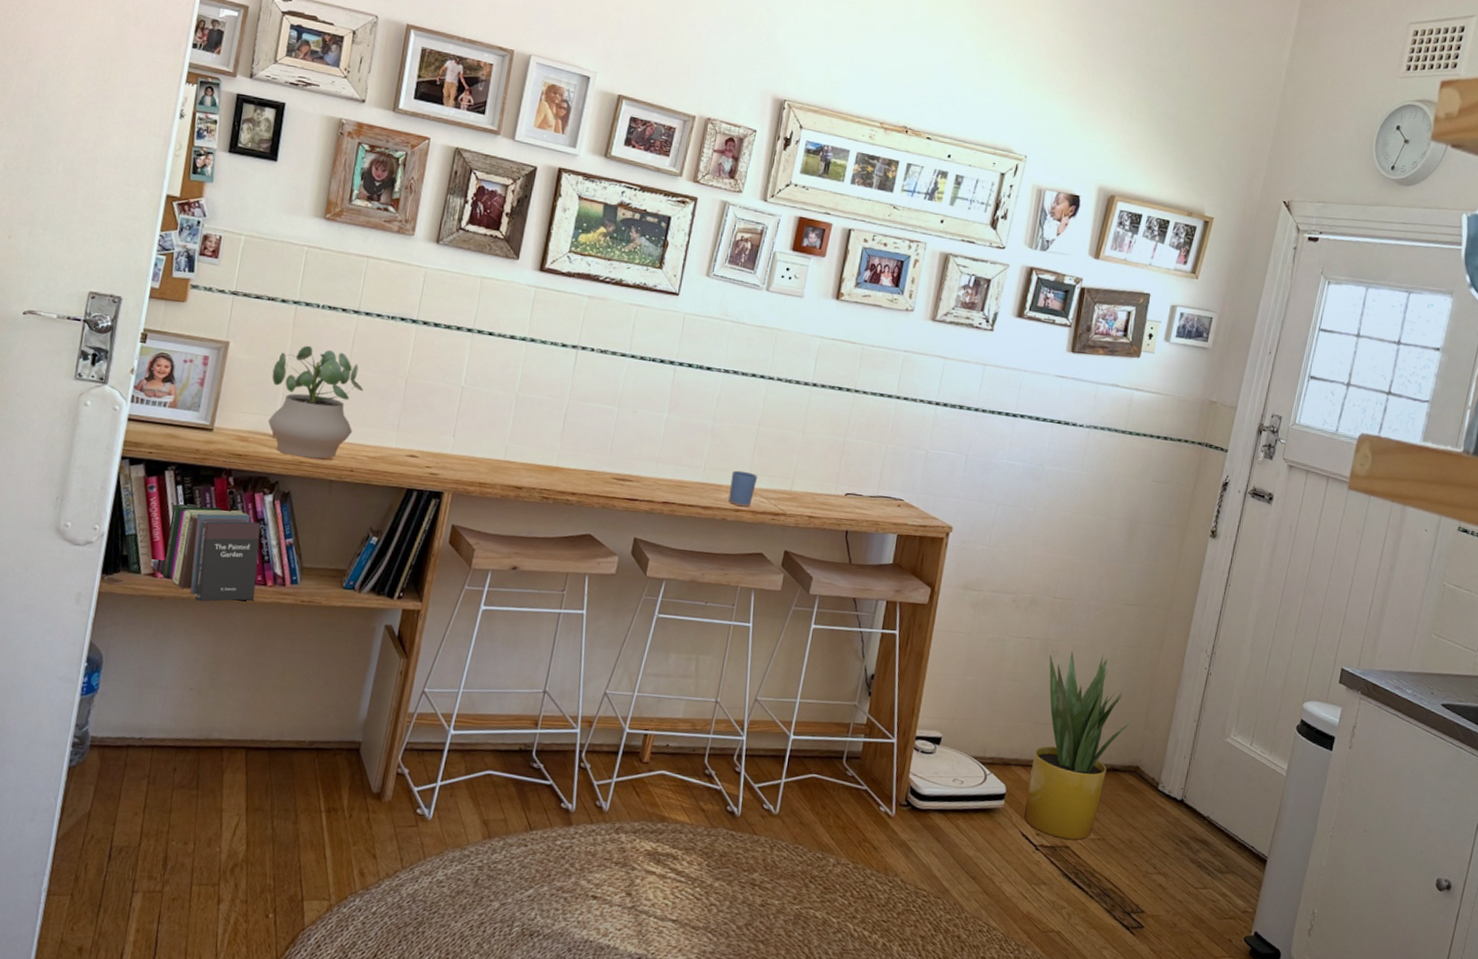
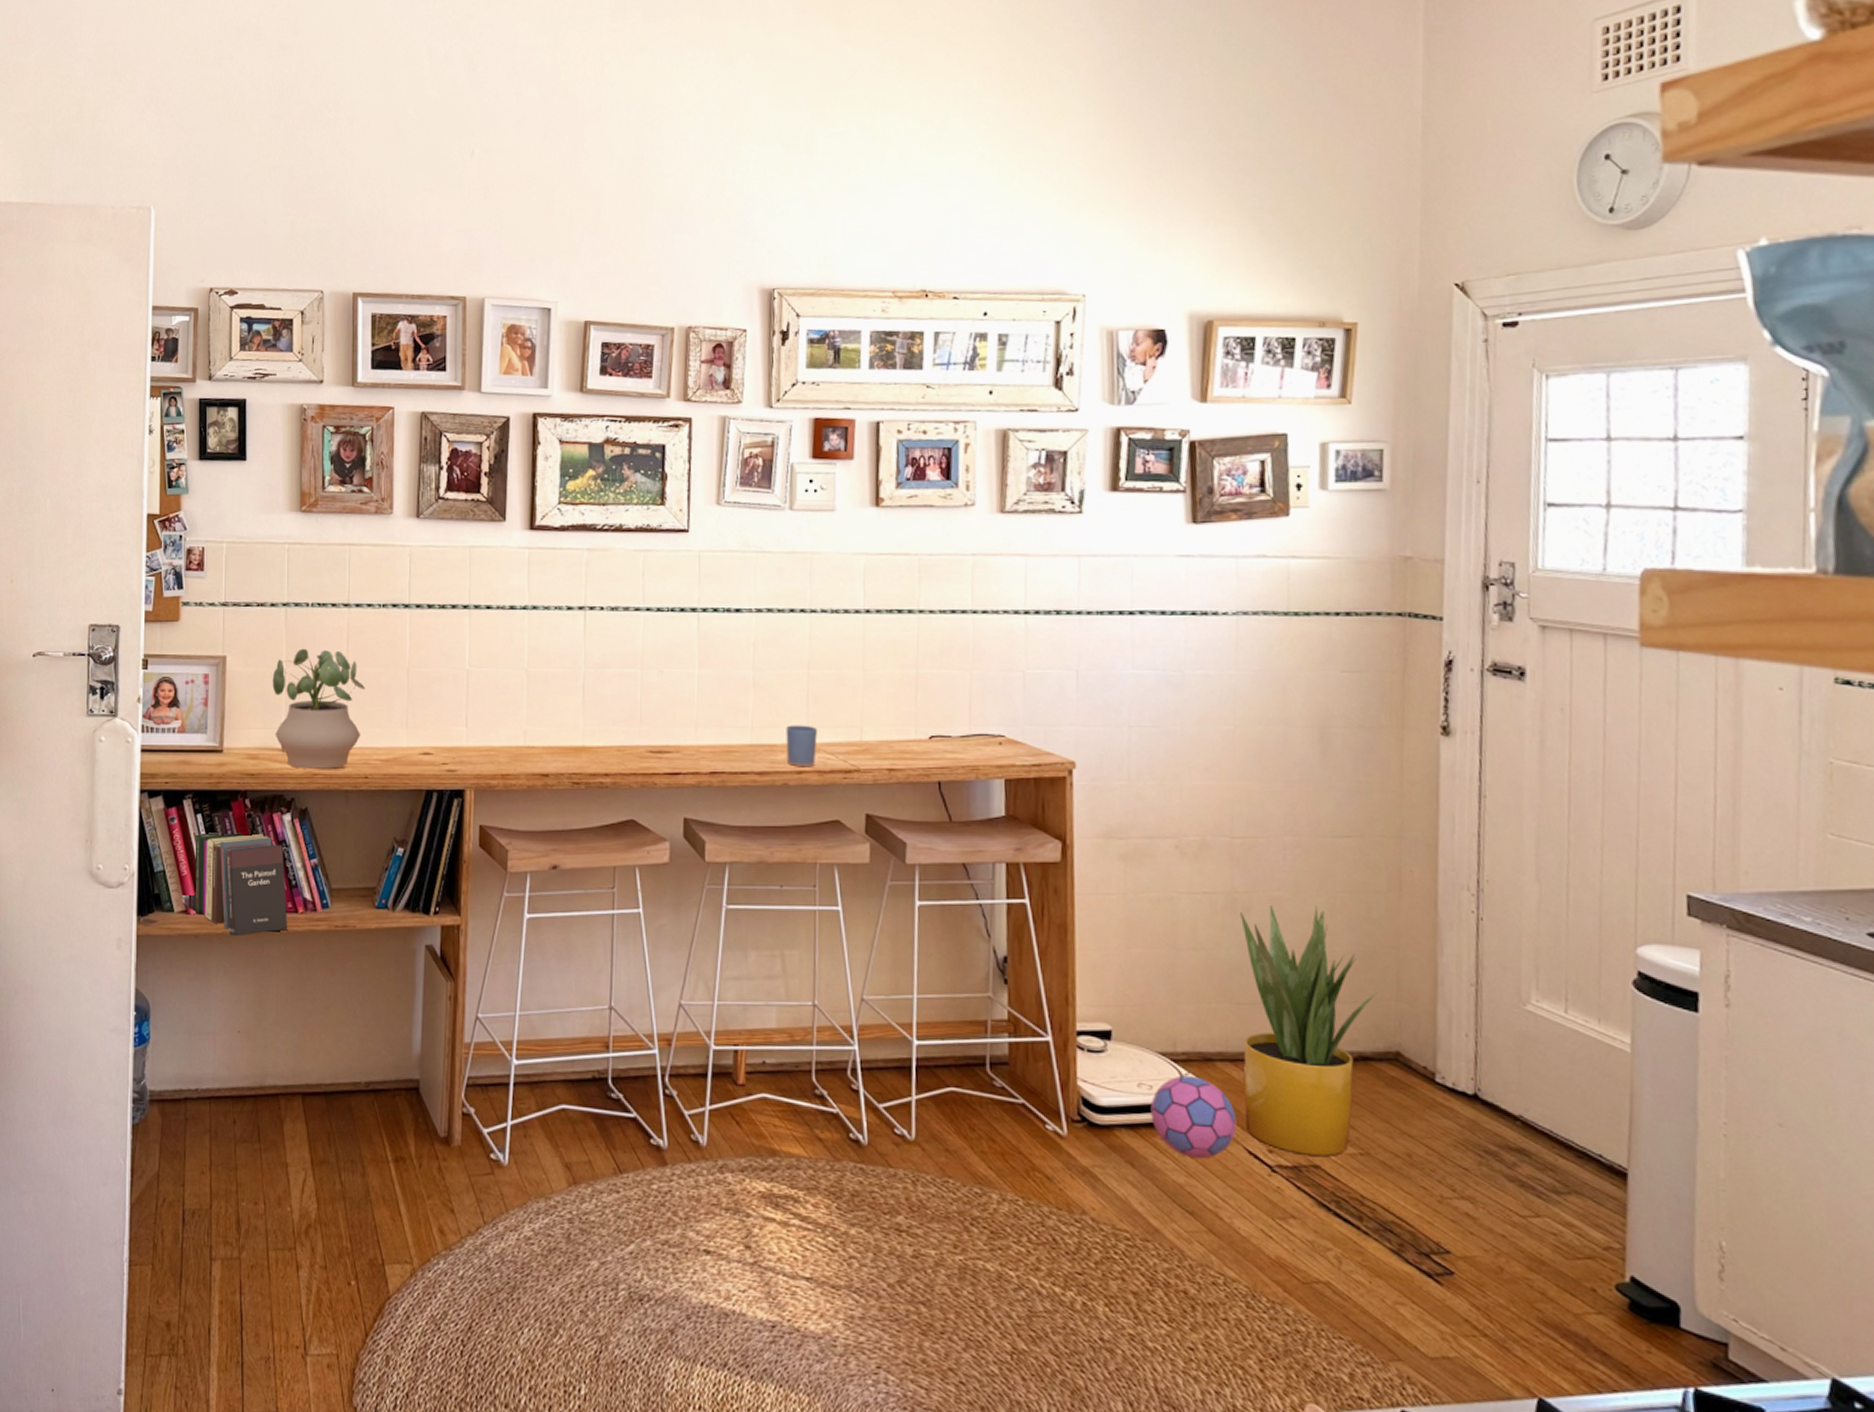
toy ball: none [958,774,1019,838] -> present [1150,1075,1237,1159]

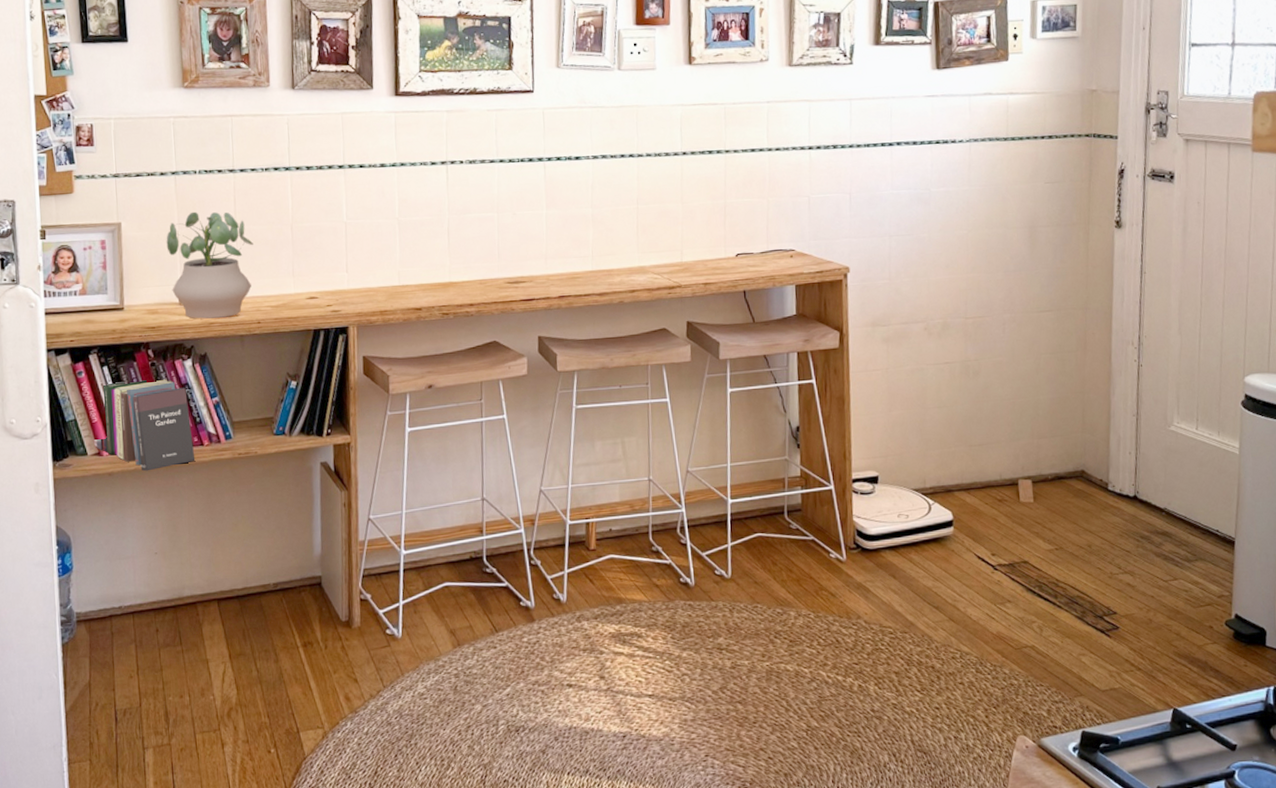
mug: present [785,725,817,767] -> none [620,251,646,287]
toy ball: present [1150,1075,1237,1159] -> none [907,504,970,567]
planter: present [1240,905,1377,1157] -> none [972,366,1069,555]

